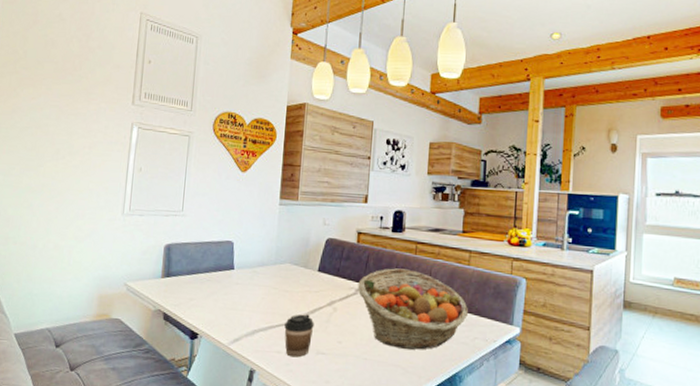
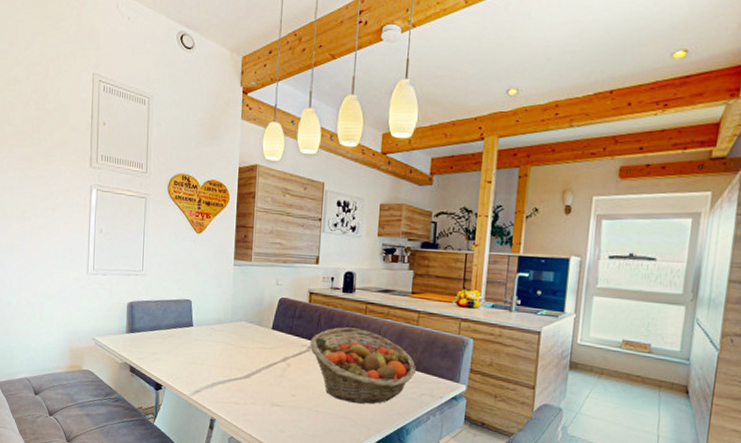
coffee cup: present [284,314,314,358] -> none [241,369,269,409]

